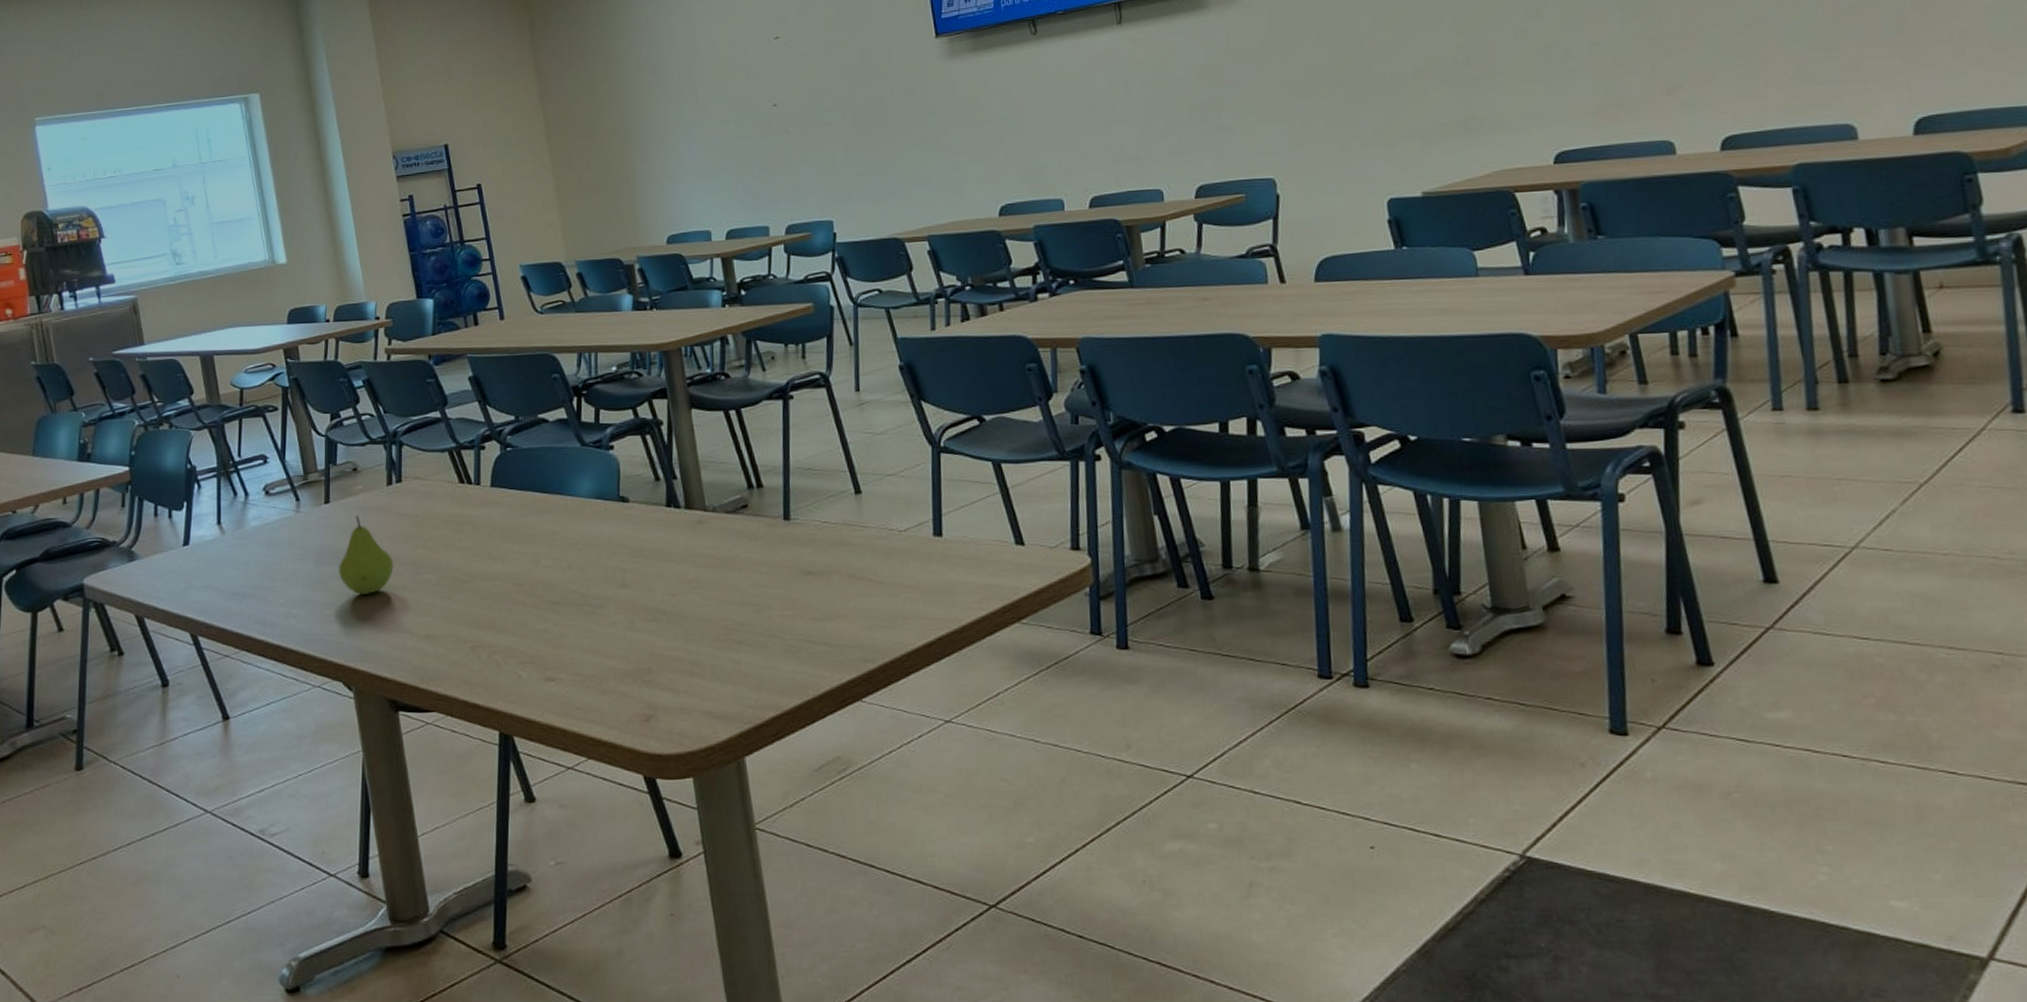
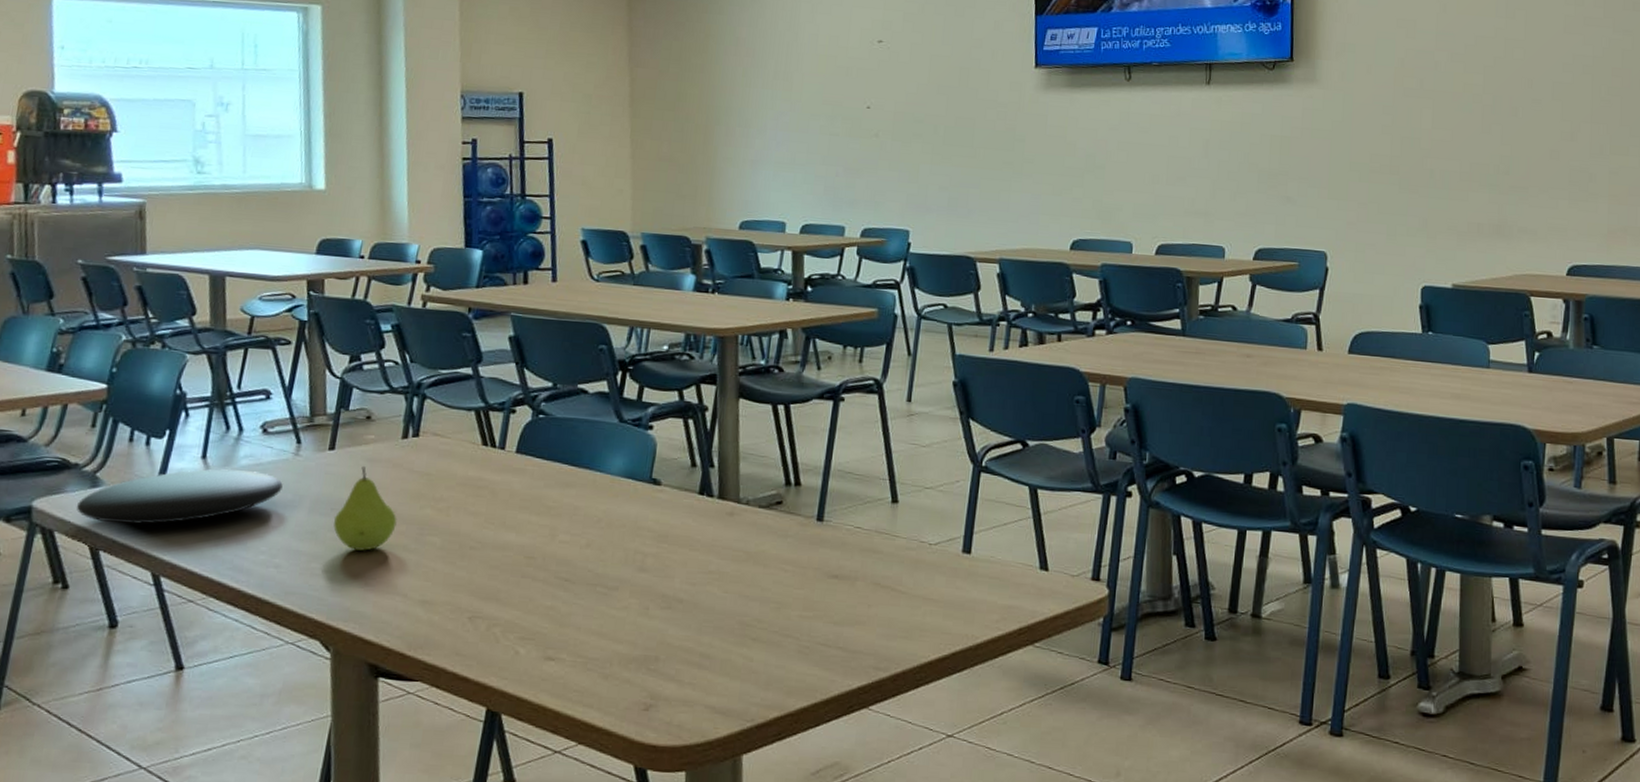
plate: none [119,531,290,592] -> present [76,468,283,524]

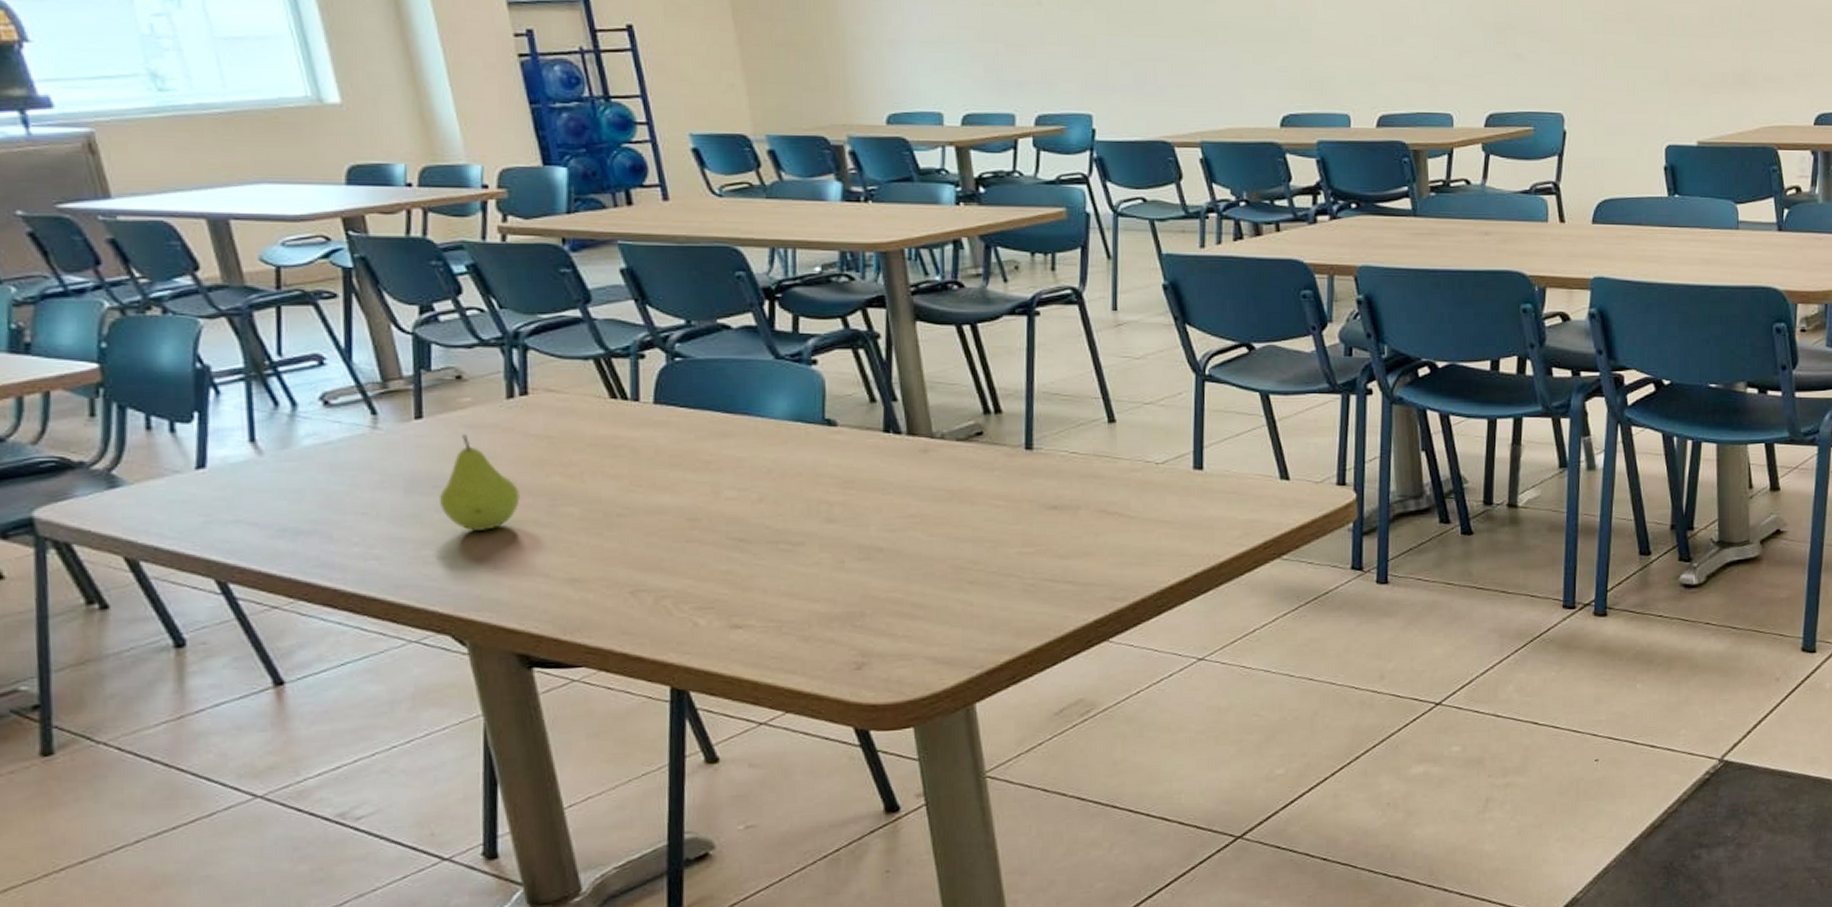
plate: present [76,468,283,524] -> none [94,451,364,528]

